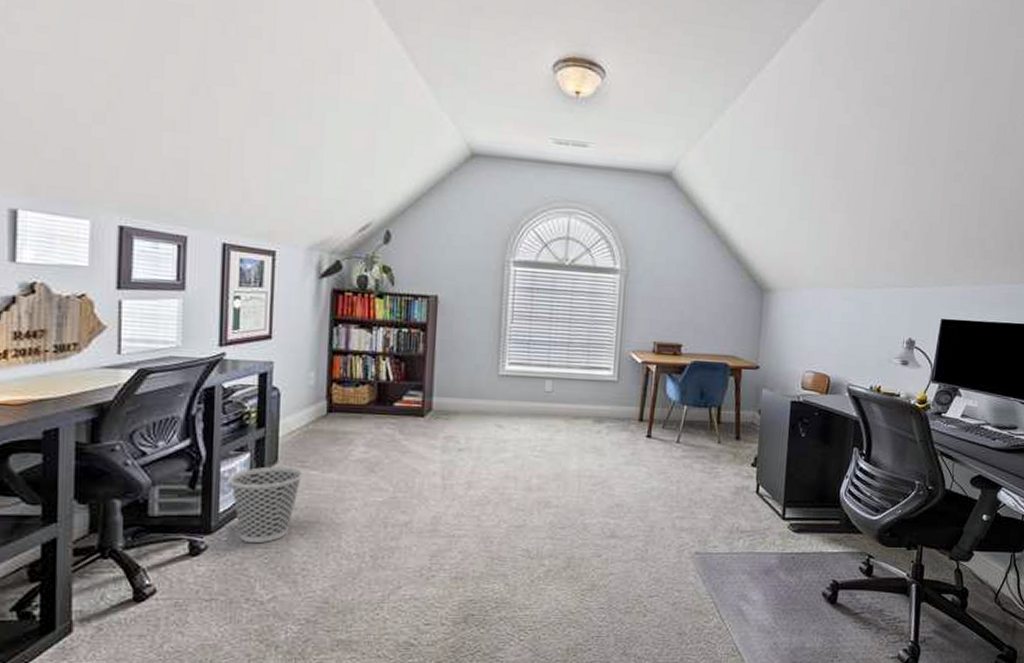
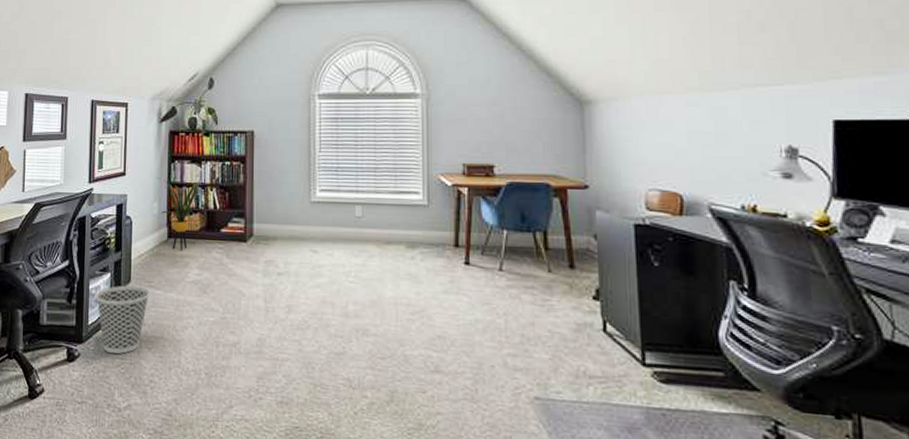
house plant: none [314,343,373,426] -> present [156,178,203,250]

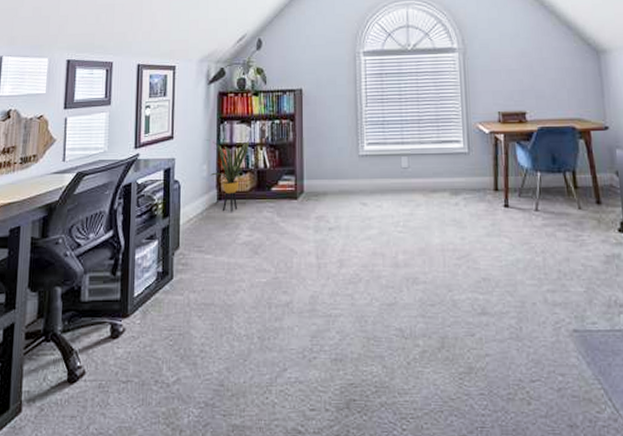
wastebasket: present [96,285,150,354] -> none [142,252,199,326]

